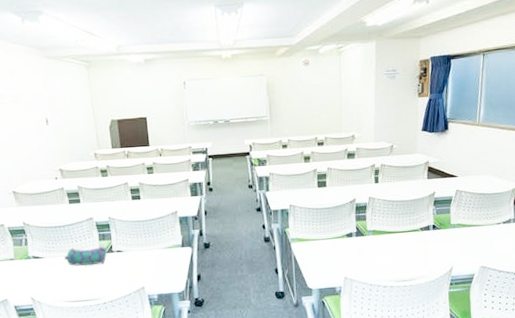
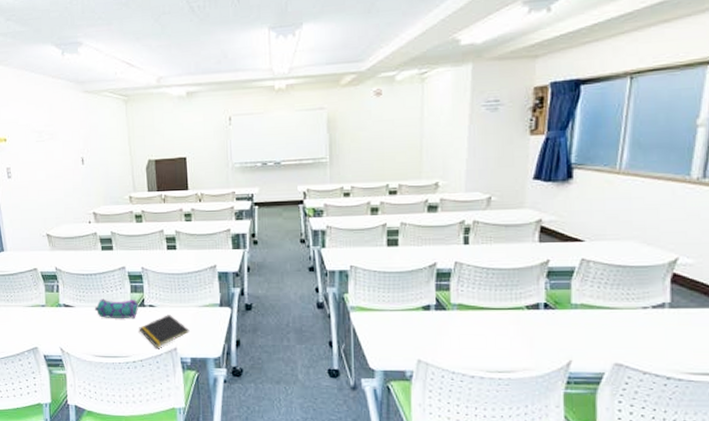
notepad: none [108,258,155,289] -> present [139,315,190,348]

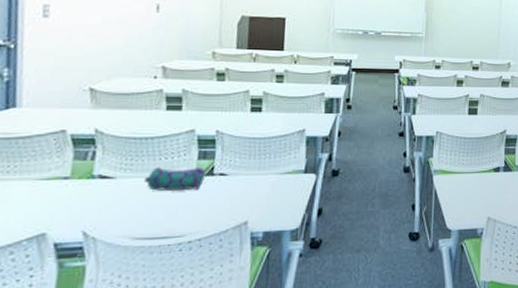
notepad: present [139,315,190,348] -> none [202,184,266,224]

